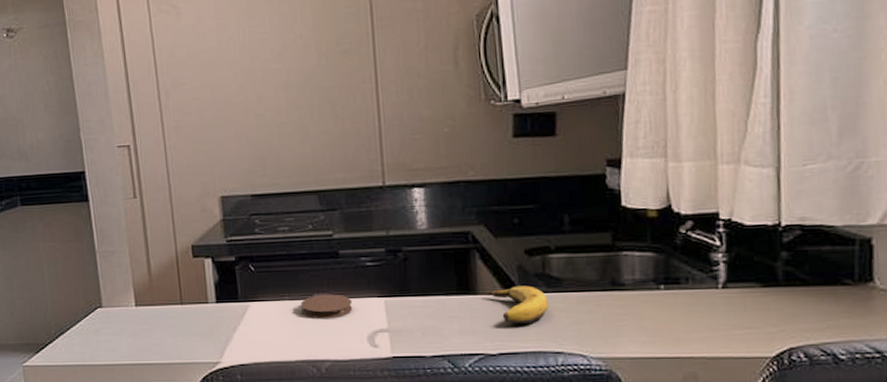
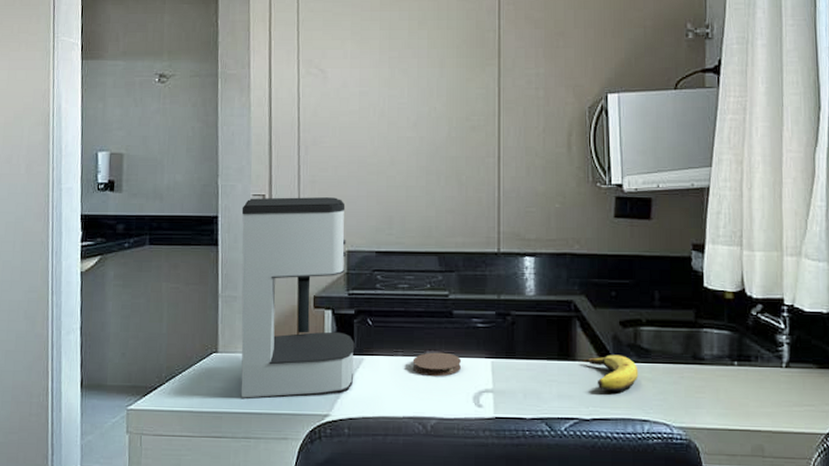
coffee maker: none [107,142,241,351] -> present [240,197,355,400]

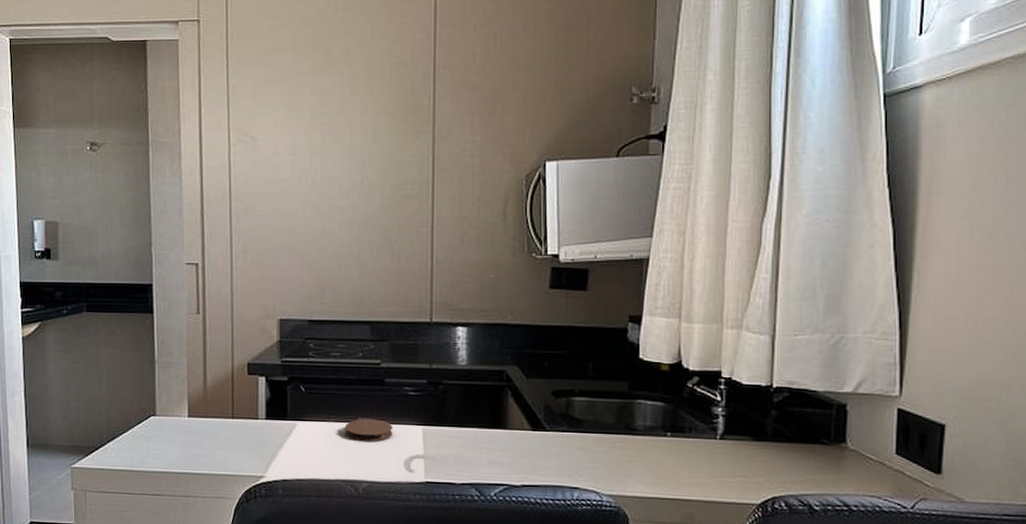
coffee maker: present [240,197,355,400] -> none [175,266,288,461]
banana: present [582,354,639,391] -> none [513,424,570,459]

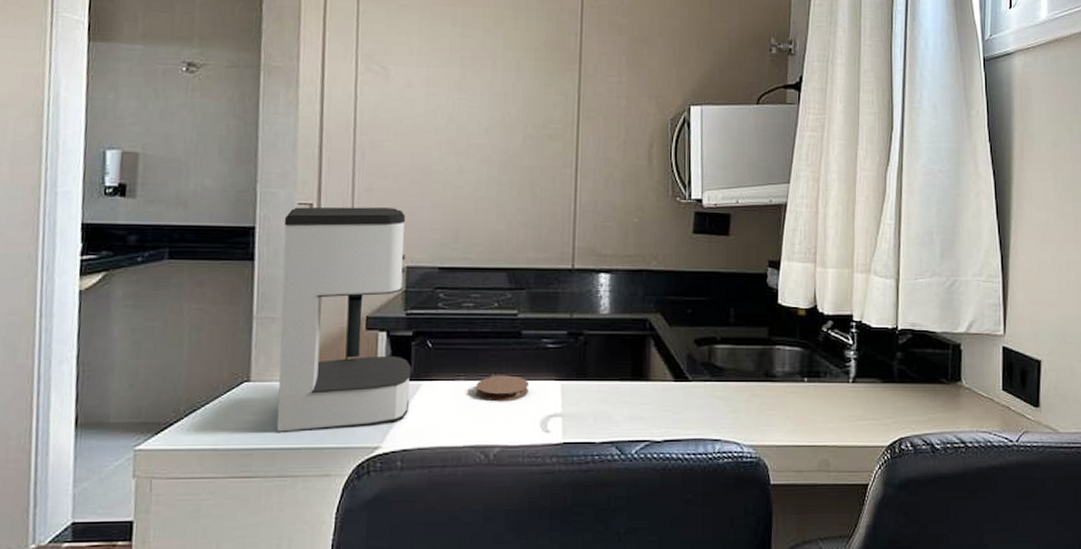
coffee maker: none [175,266,288,461] -> present [276,206,412,434]

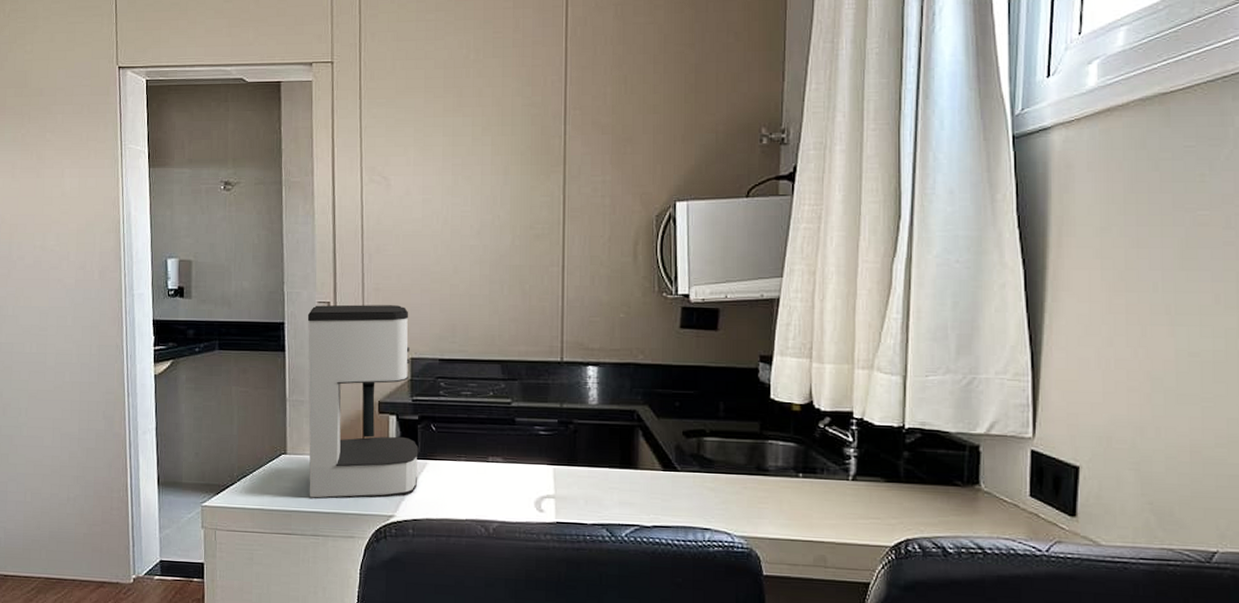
coaster: present [475,375,530,402] -> none [475,458,524,482]

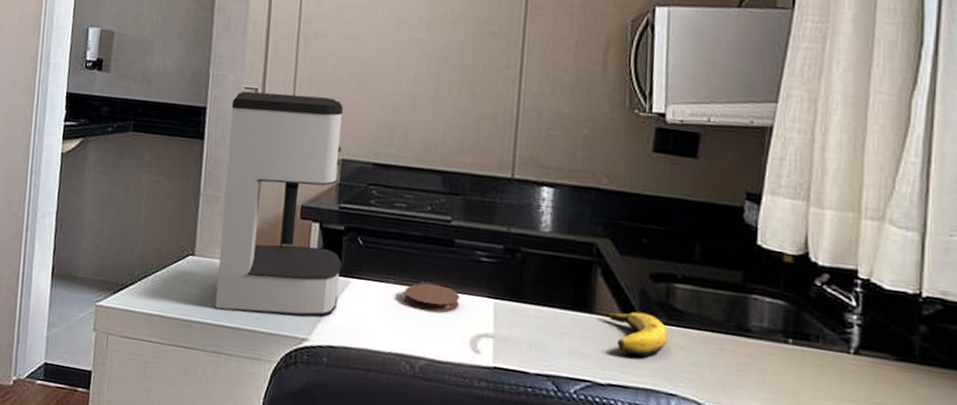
coaster: none [475,458,524,482] -> present [404,283,461,313]
banana: none [644,464,701,500] -> present [601,311,669,357]

